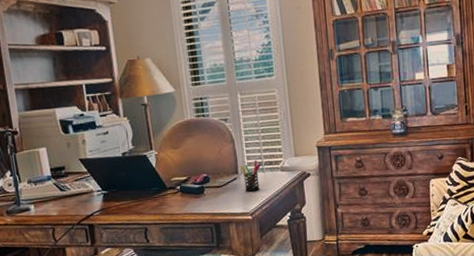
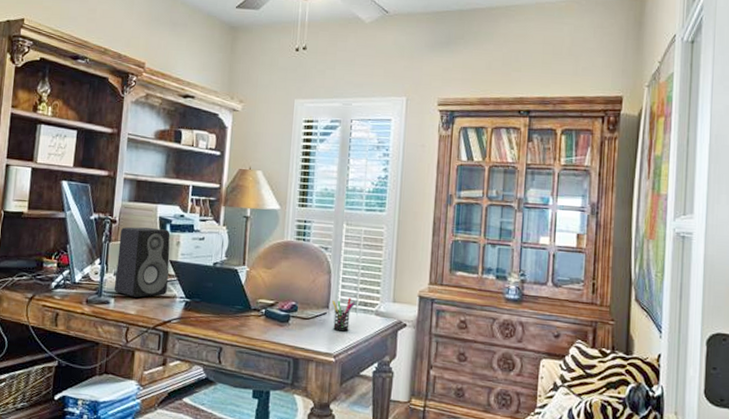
speaker: none [24,131,84,200] -> present [114,227,171,298]

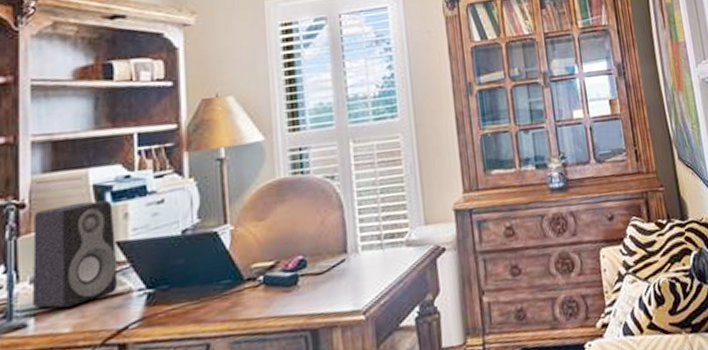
pen holder: present [332,297,355,332] -> none [351,232,379,280]

